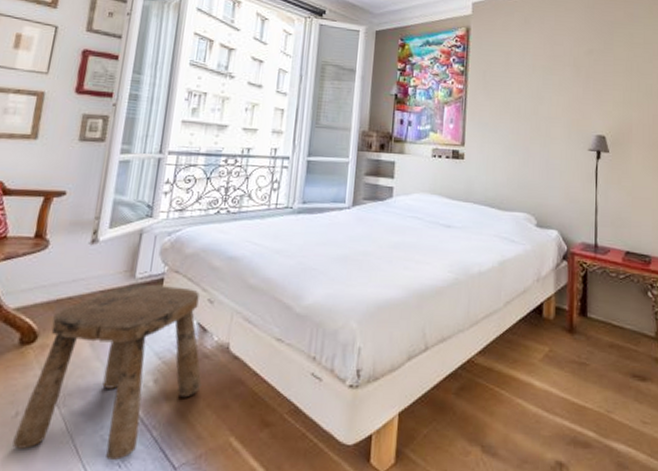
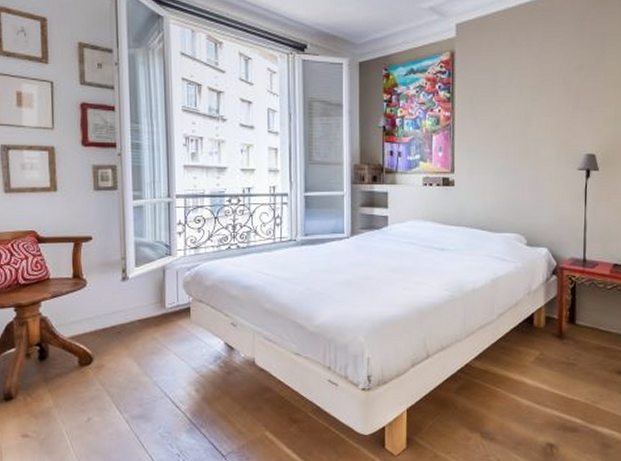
stool: present [12,284,202,461] -> none [90,312,236,452]

